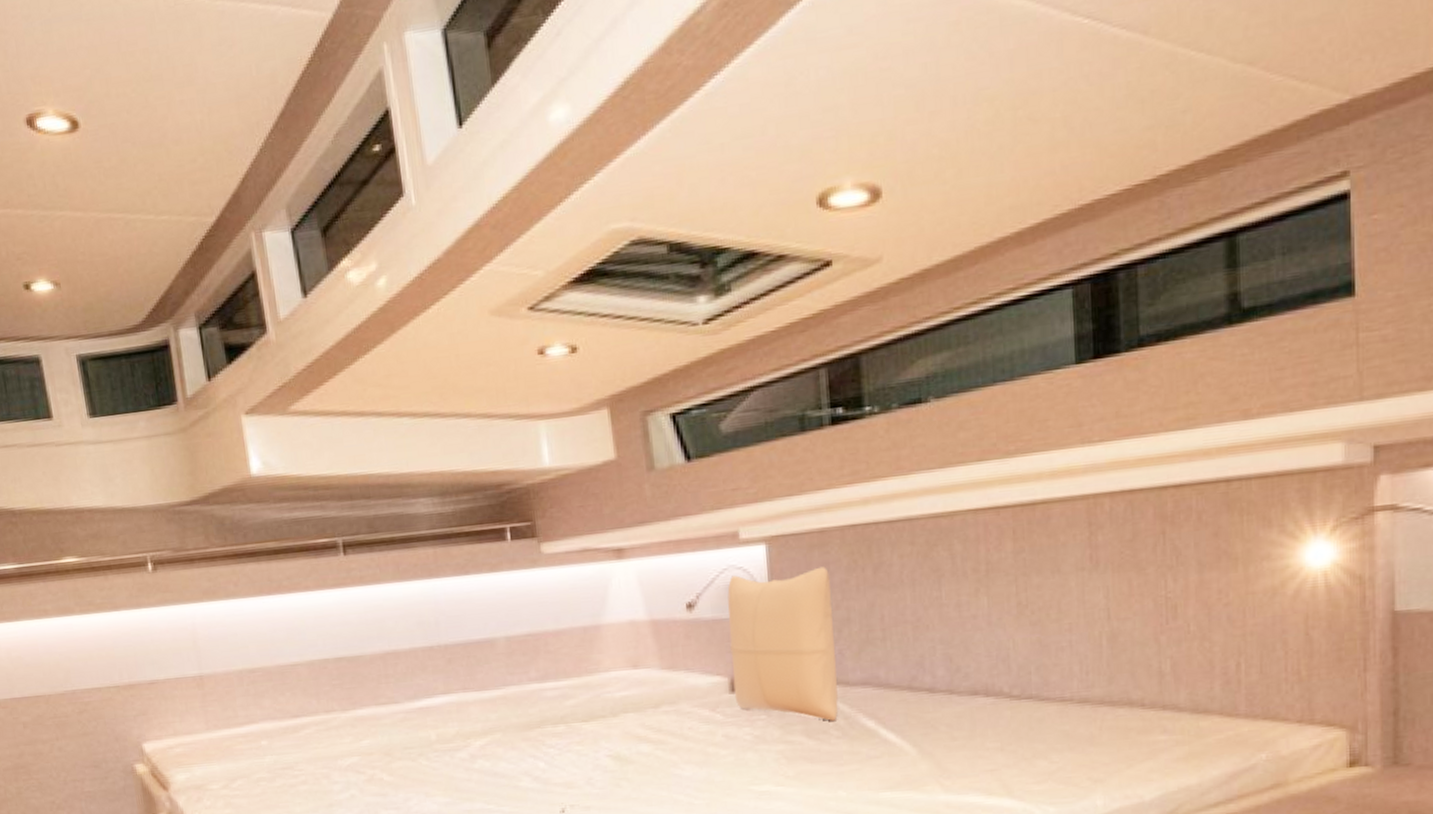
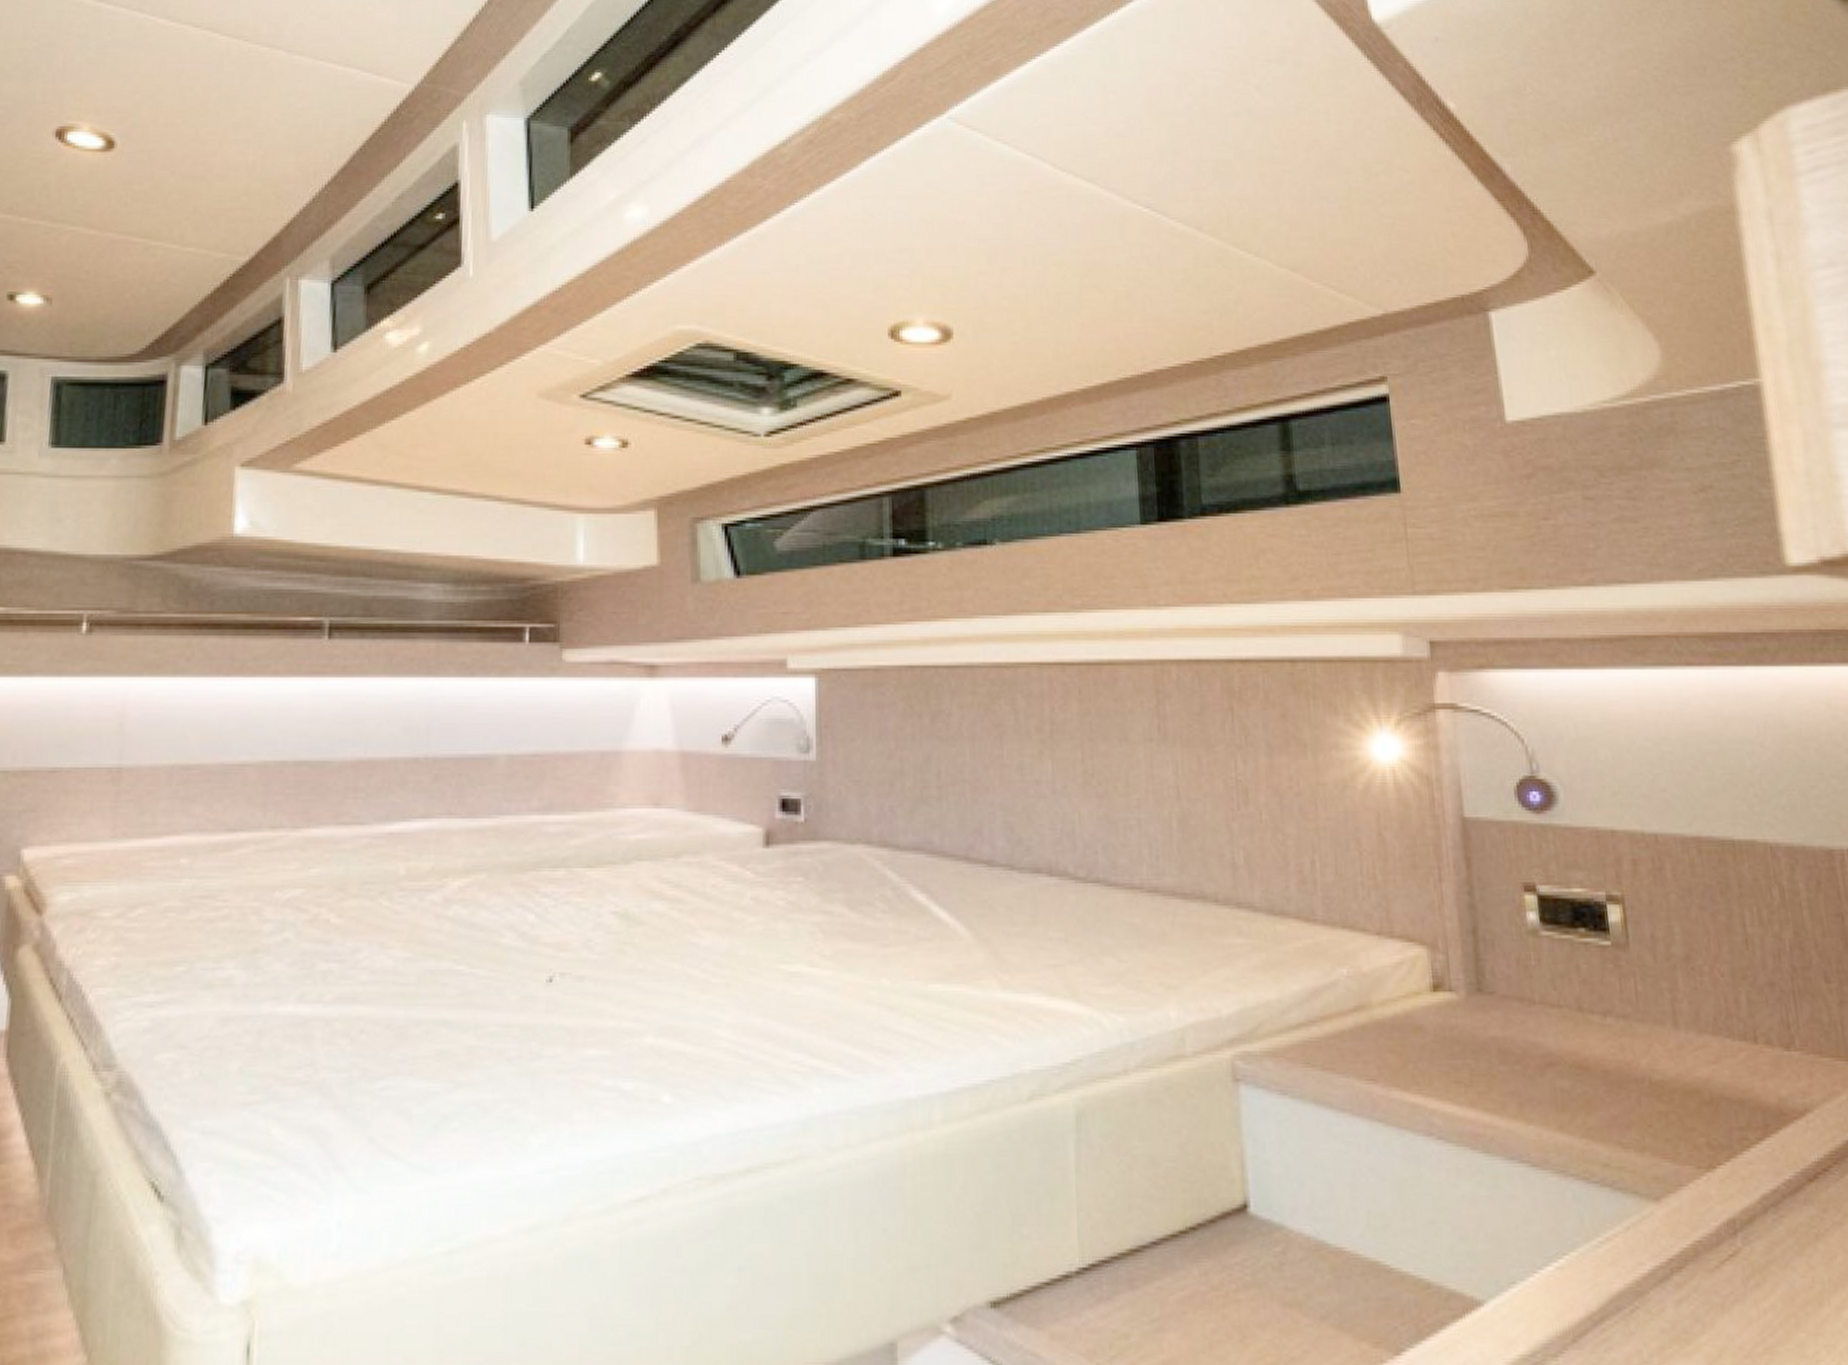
pillow: present [727,567,838,721] -> none [768,709,887,890]

